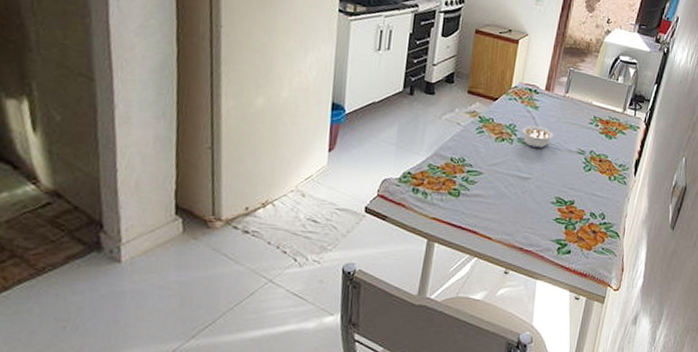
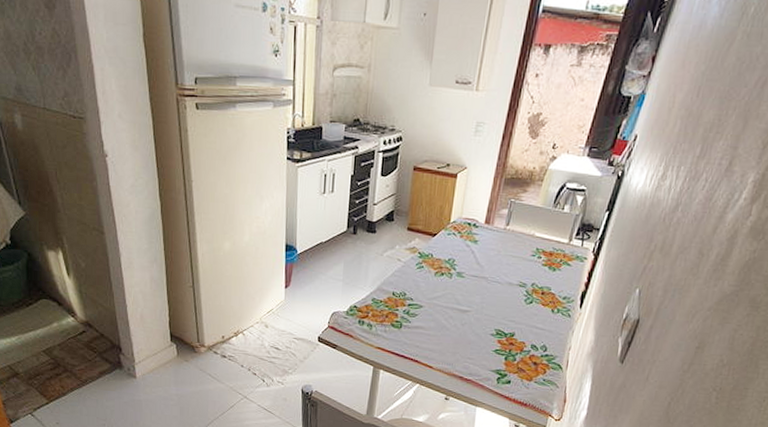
legume: present [521,125,554,148] -> none [460,259,493,282]

